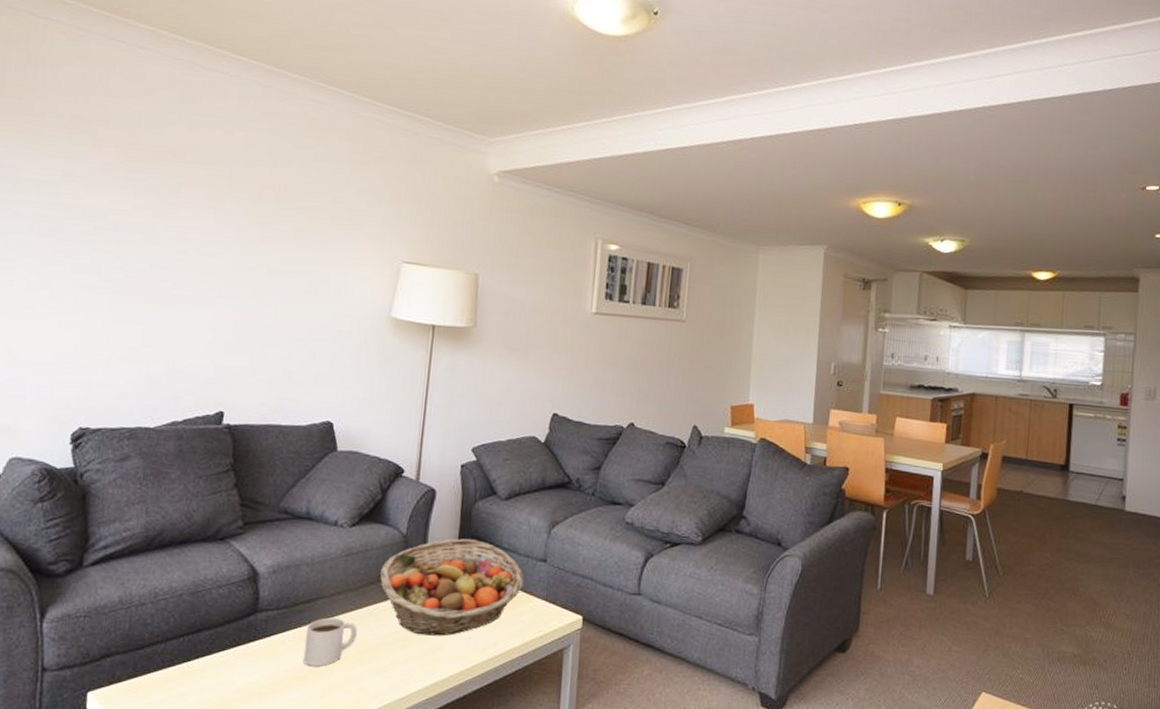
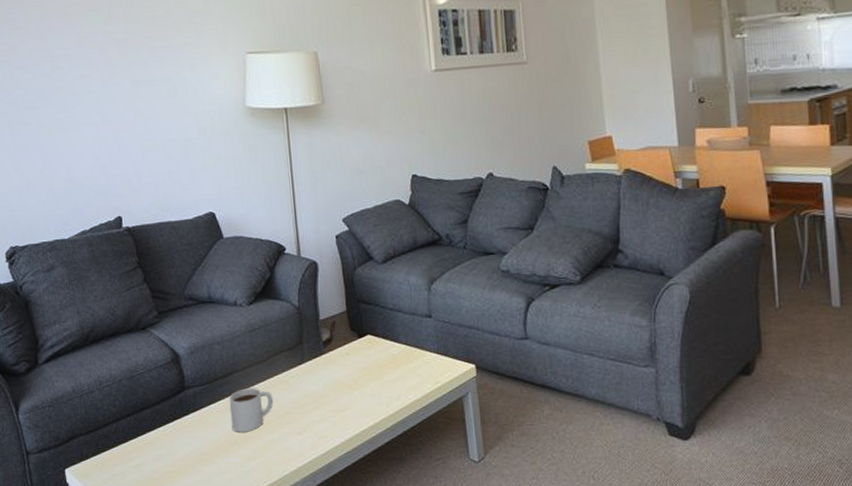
fruit basket: present [380,538,524,636] -> none [282,304,414,396]

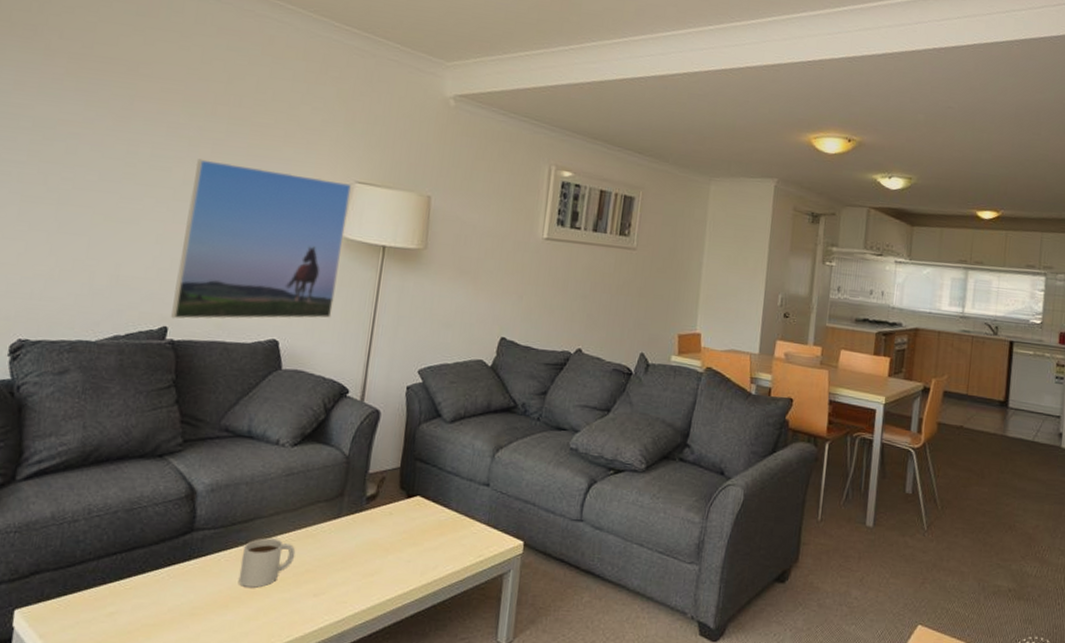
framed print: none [108,56,255,209] -> present [171,159,351,320]

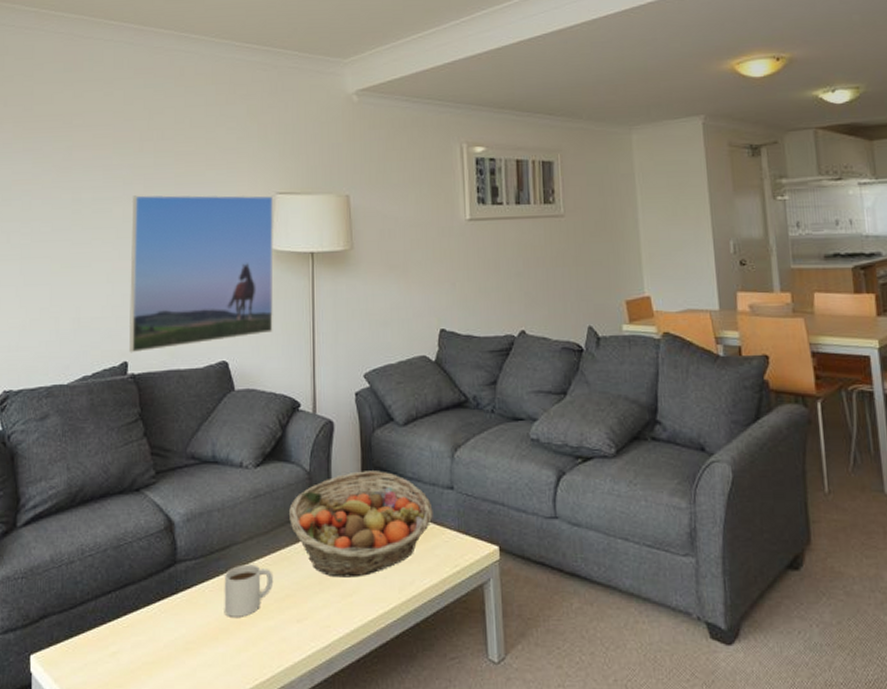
fruit basket: none [320,460,467,559] -> present [289,471,433,578]

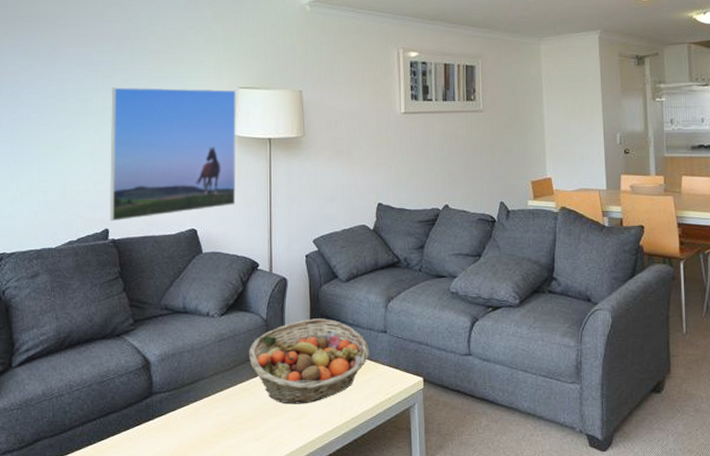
mug: present [224,564,274,617] -> none [193,395,236,438]

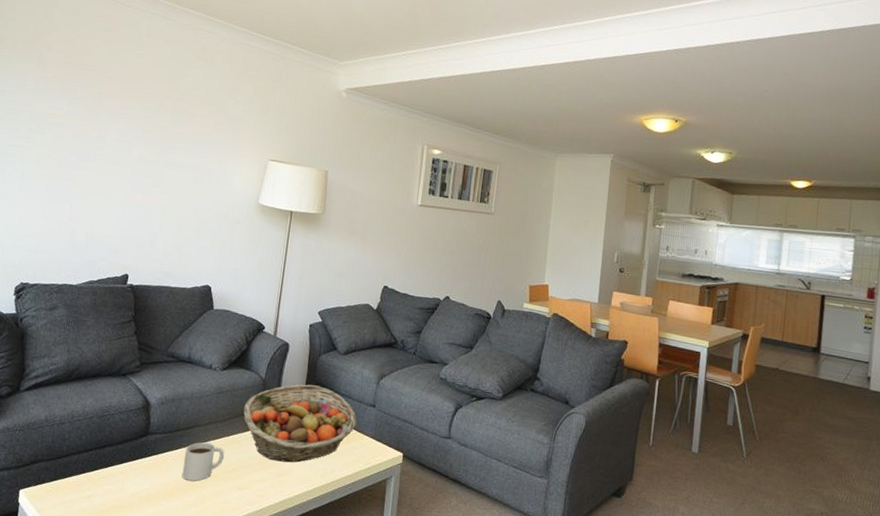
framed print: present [109,87,237,222] -> none [131,142,266,269]
mug: none [193,395,236,438] -> present [182,442,225,481]

